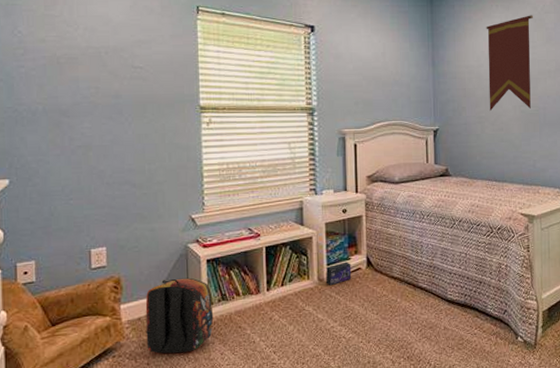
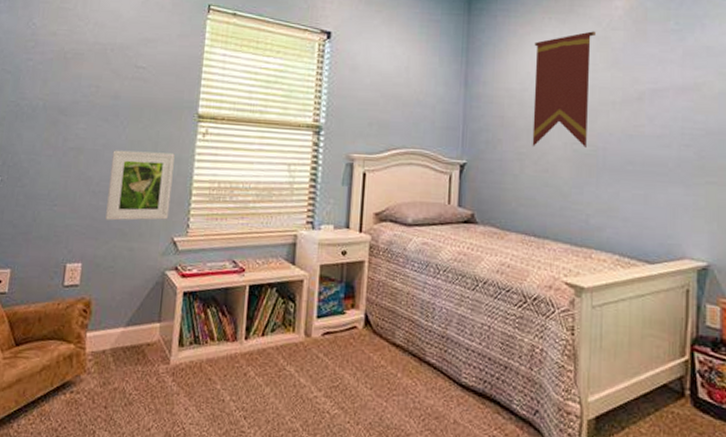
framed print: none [121,142,184,207] -> present [105,150,175,221]
backpack: present [145,277,214,354] -> none [107,309,184,401]
box: present [325,262,352,286] -> none [313,316,346,344]

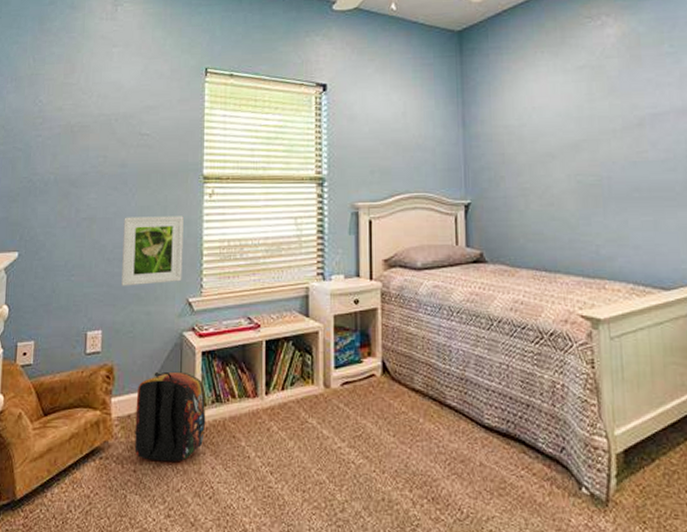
backpack: none [107,309,184,401] -> present [134,371,206,462]
pennant: present [532,31,596,148] -> none [529,61,590,181]

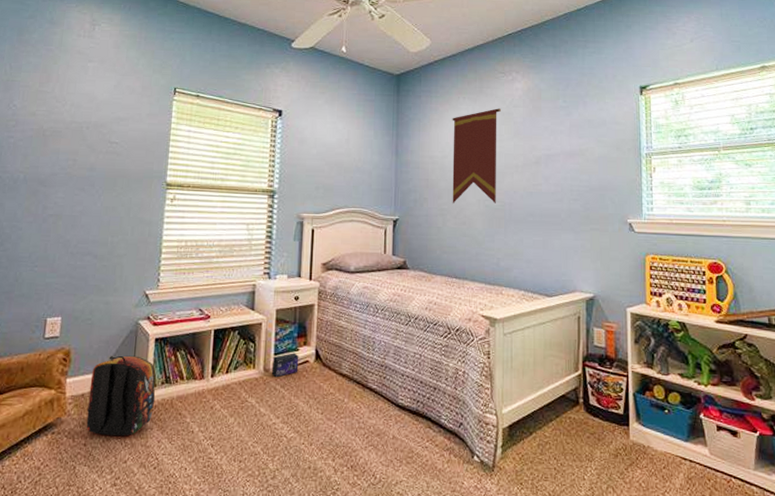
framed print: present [121,216,184,286] -> none [83,215,146,278]
box: none [332,365,364,395] -> present [271,353,299,378]
pennant: none [529,61,590,181] -> present [452,108,501,203]

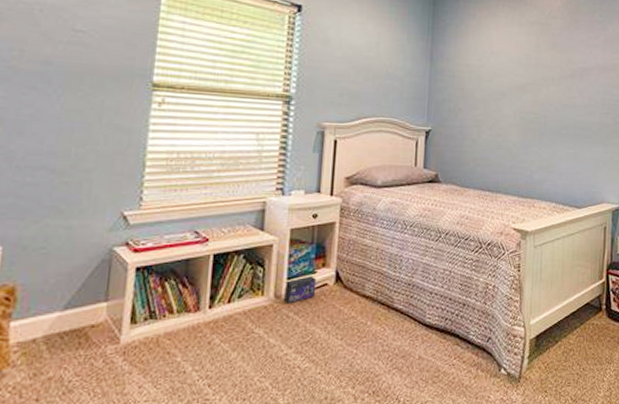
backpack: present [86,355,156,437] -> none [38,289,137,387]
pennant: present [452,108,501,203] -> none [488,18,540,115]

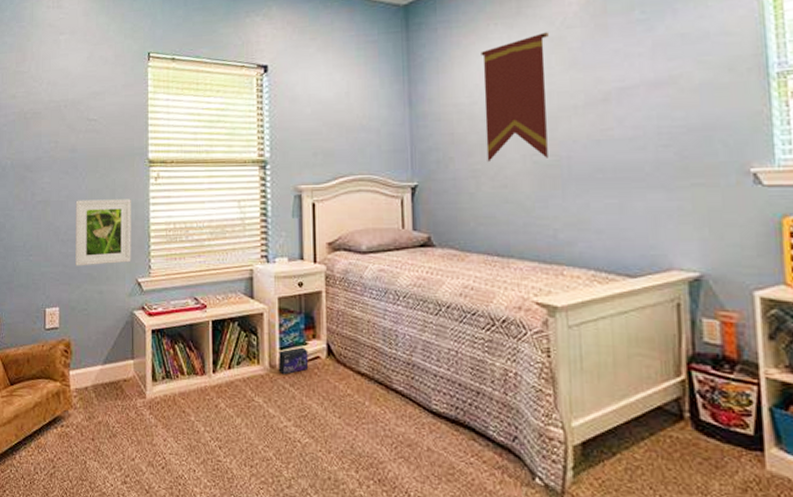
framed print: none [34,120,124,198] -> present [75,199,131,266]
pennant: none [488,18,540,115] -> present [481,32,549,162]

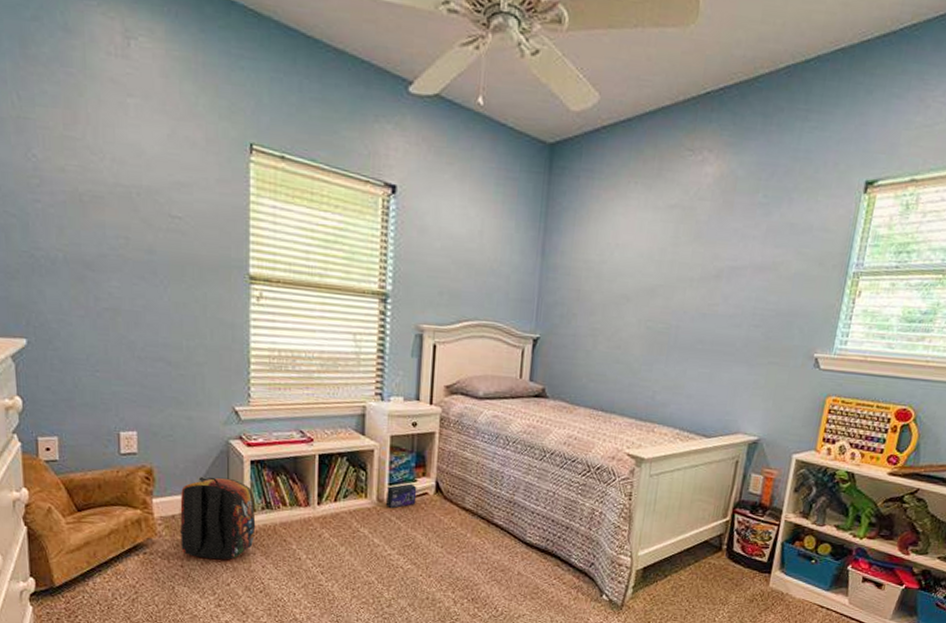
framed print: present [75,199,131,266] -> none [155,312,227,389]
backpack: none [92,348,157,433] -> present [180,477,256,560]
pennant: present [481,32,549,162] -> none [606,200,682,325]

